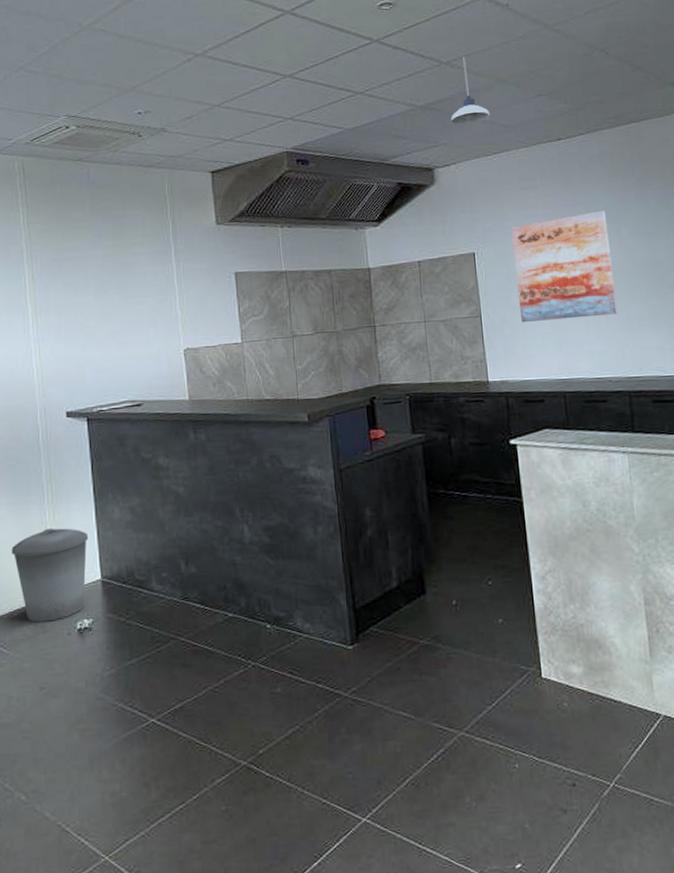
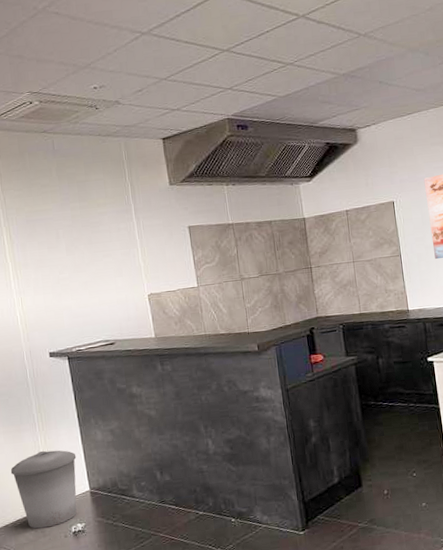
pendant light: present [450,56,490,125] -> none [369,28,403,90]

